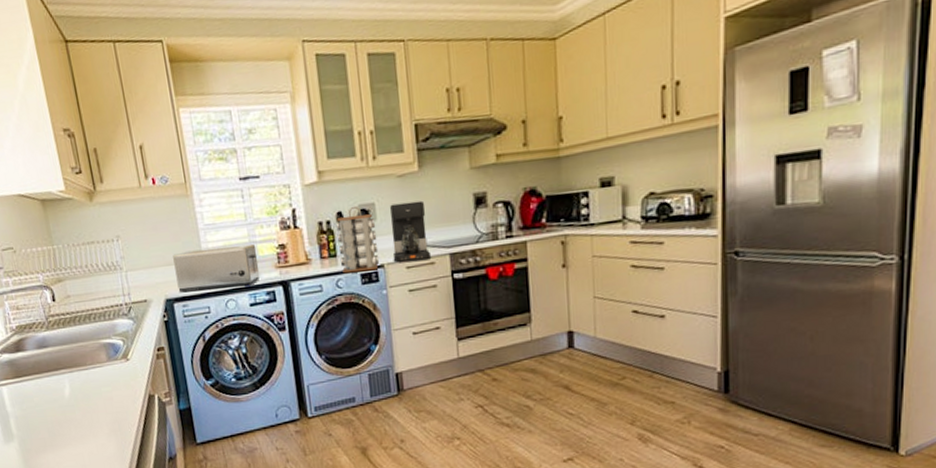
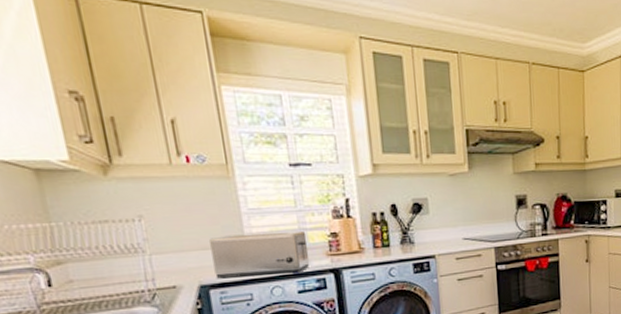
spice rack: present [336,205,380,274] -> none [390,199,431,263]
coffee maker: present [389,200,432,263] -> none [441,199,479,255]

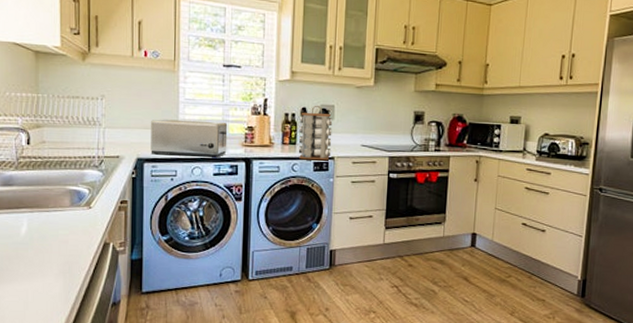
spice rack: none [390,199,431,263] -> present [298,105,333,161]

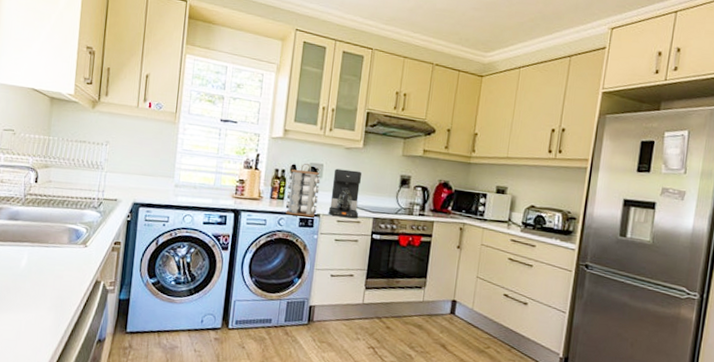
toaster: present [151,119,228,157] -> none [146,167,221,207]
coffee maker: none [342,109,375,159] -> present [328,168,362,219]

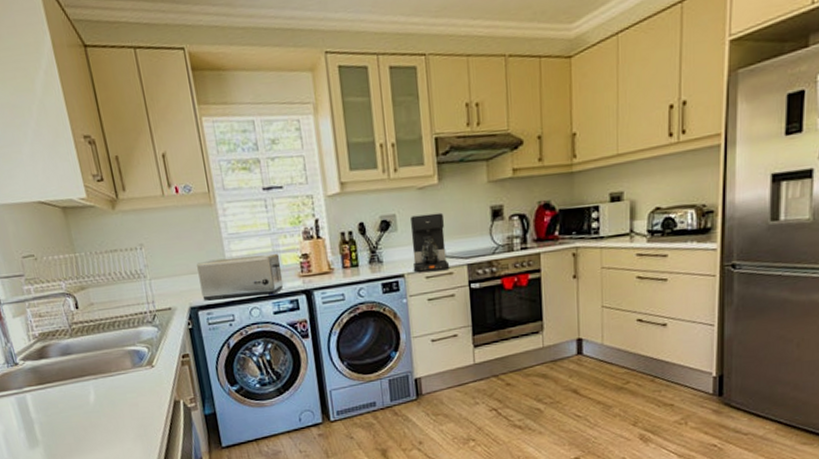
toaster: none [146,167,221,207] -> present [197,253,284,301]
spice rack: present [285,162,321,218] -> none [358,217,400,283]

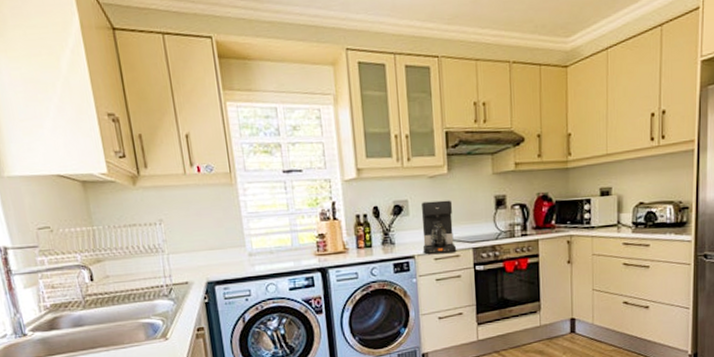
toaster: present [197,253,284,301] -> none [215,232,300,276]

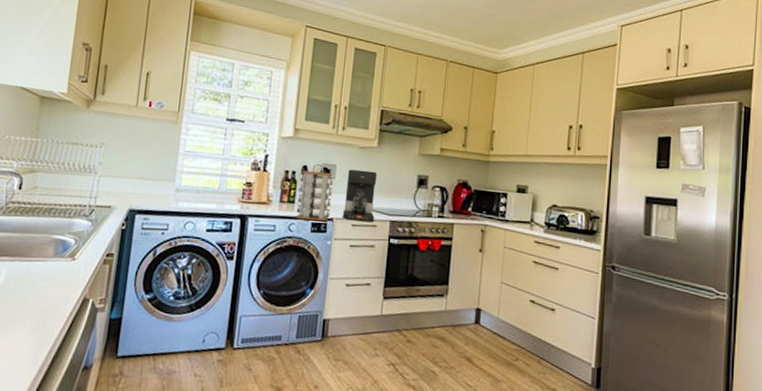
spice rack: none [373,201,411,263] -> present [296,163,334,222]

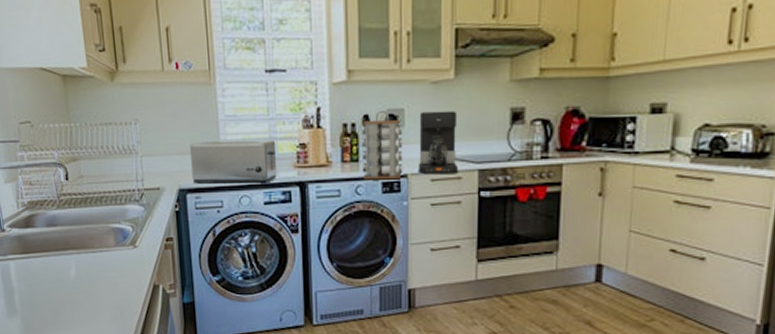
toaster: none [144,170,226,213] -> present [190,140,278,184]

